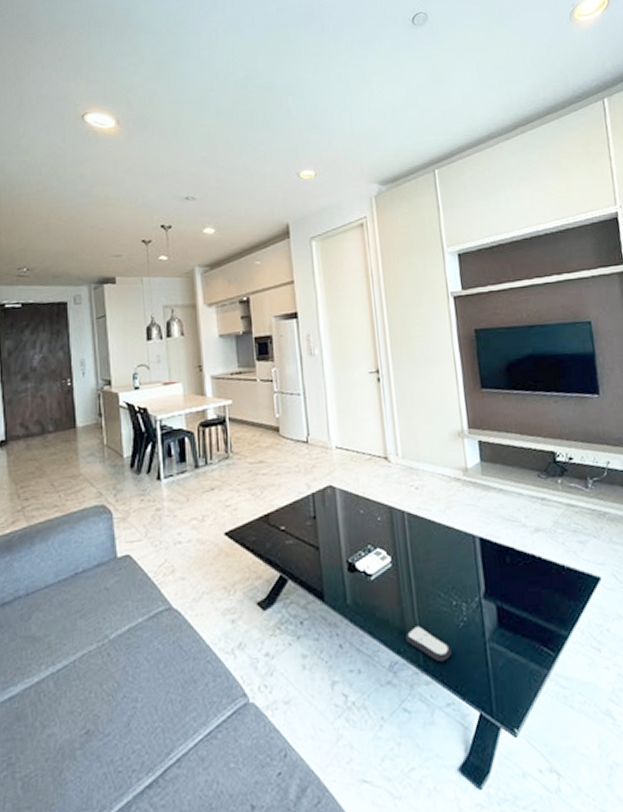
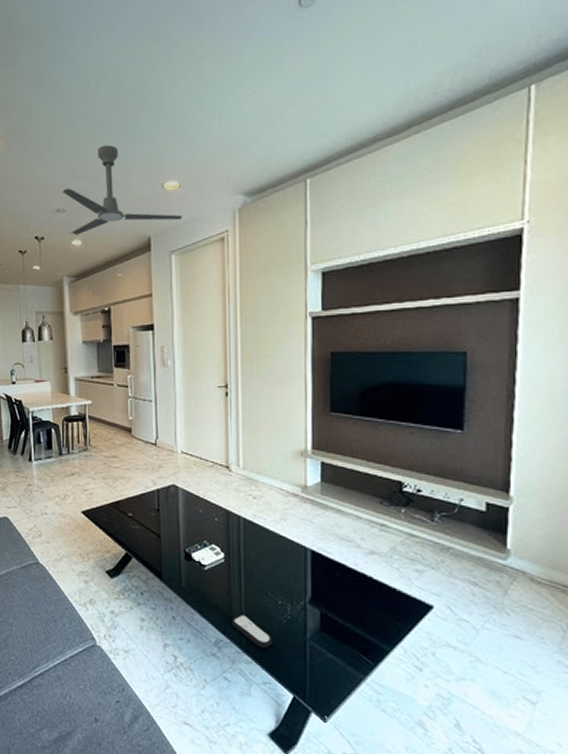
ceiling fan: none [191,134,321,223] -> present [62,144,183,235]

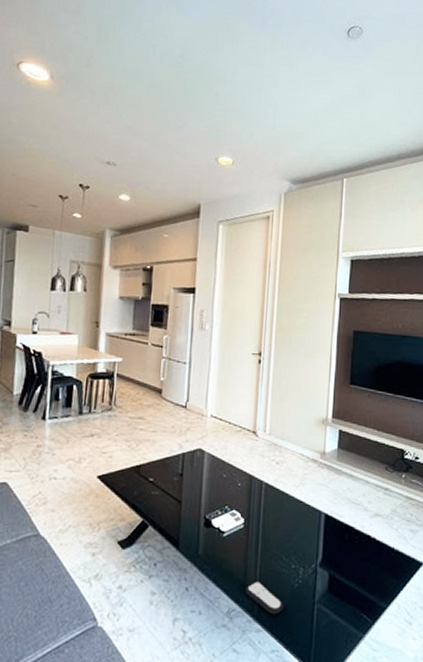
ceiling fan: present [62,144,183,235] -> none [115,110,233,194]

